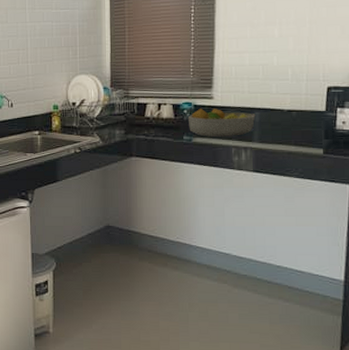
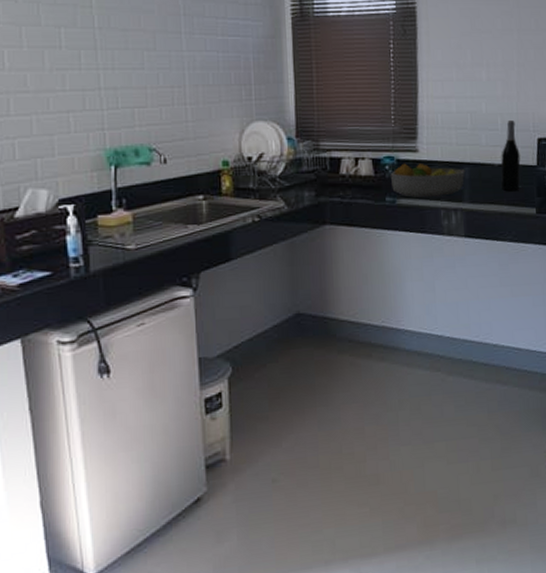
wine bottle: none [289,71,310,133] -> present [500,121,521,191]

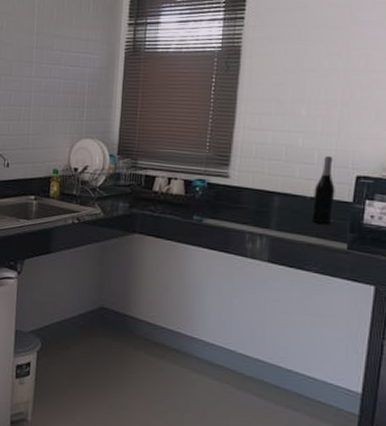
fruit bowl: present [390,163,465,197] -> none [199,186,275,221]

